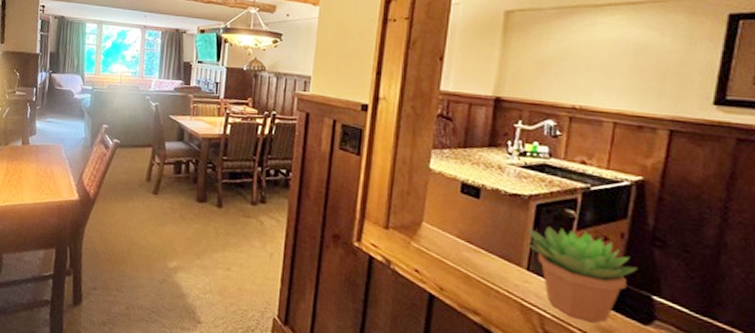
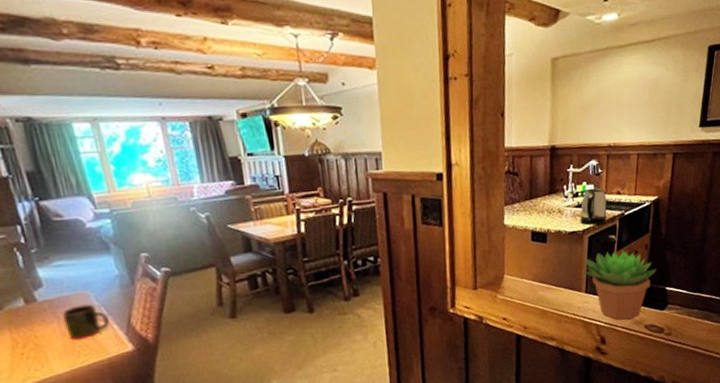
mug: none [40,154,69,181] -> present [62,303,109,340]
kettle: none [526,149,565,196] -> present [580,187,607,226]

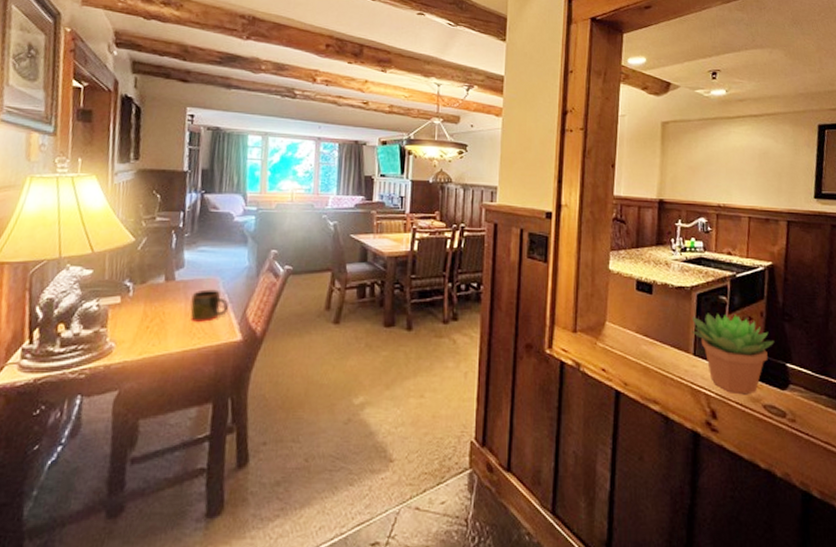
kettle: present [580,187,607,226] -> none [688,245,717,284]

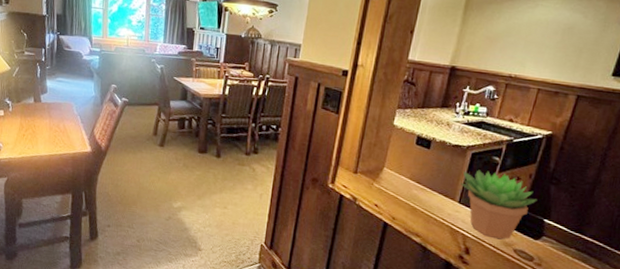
mug: present [190,289,228,322] -> none [53,111,80,135]

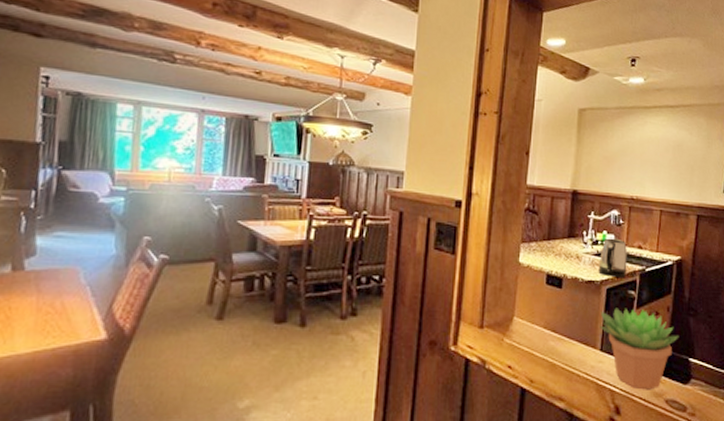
kettle: none [466,110,498,146] -> present [598,238,627,279]

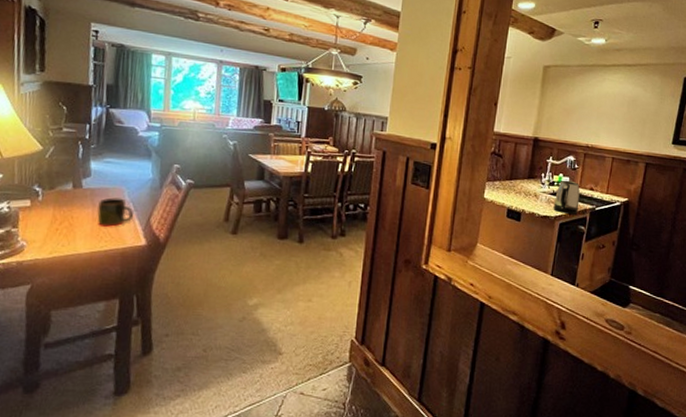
mug: none [43,281,91,318] -> present [97,197,133,227]
succulent plant: present [600,308,679,390] -> none [552,240,622,310]

